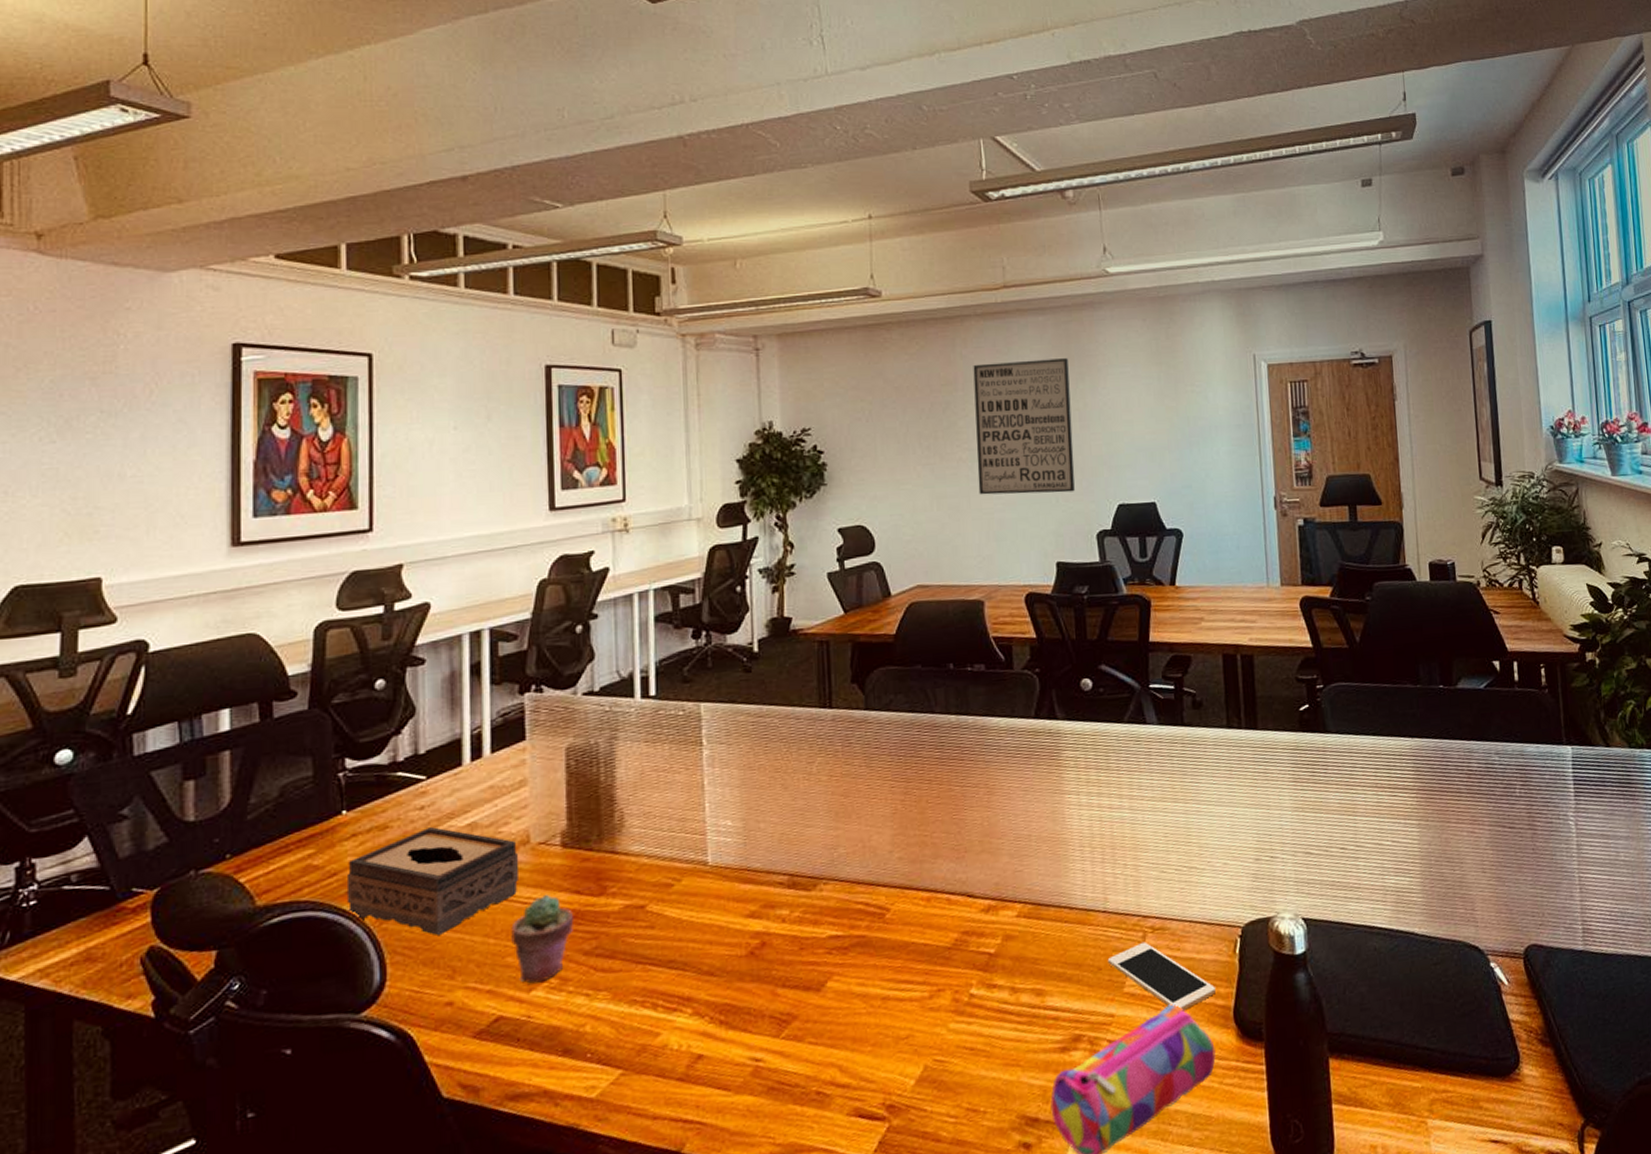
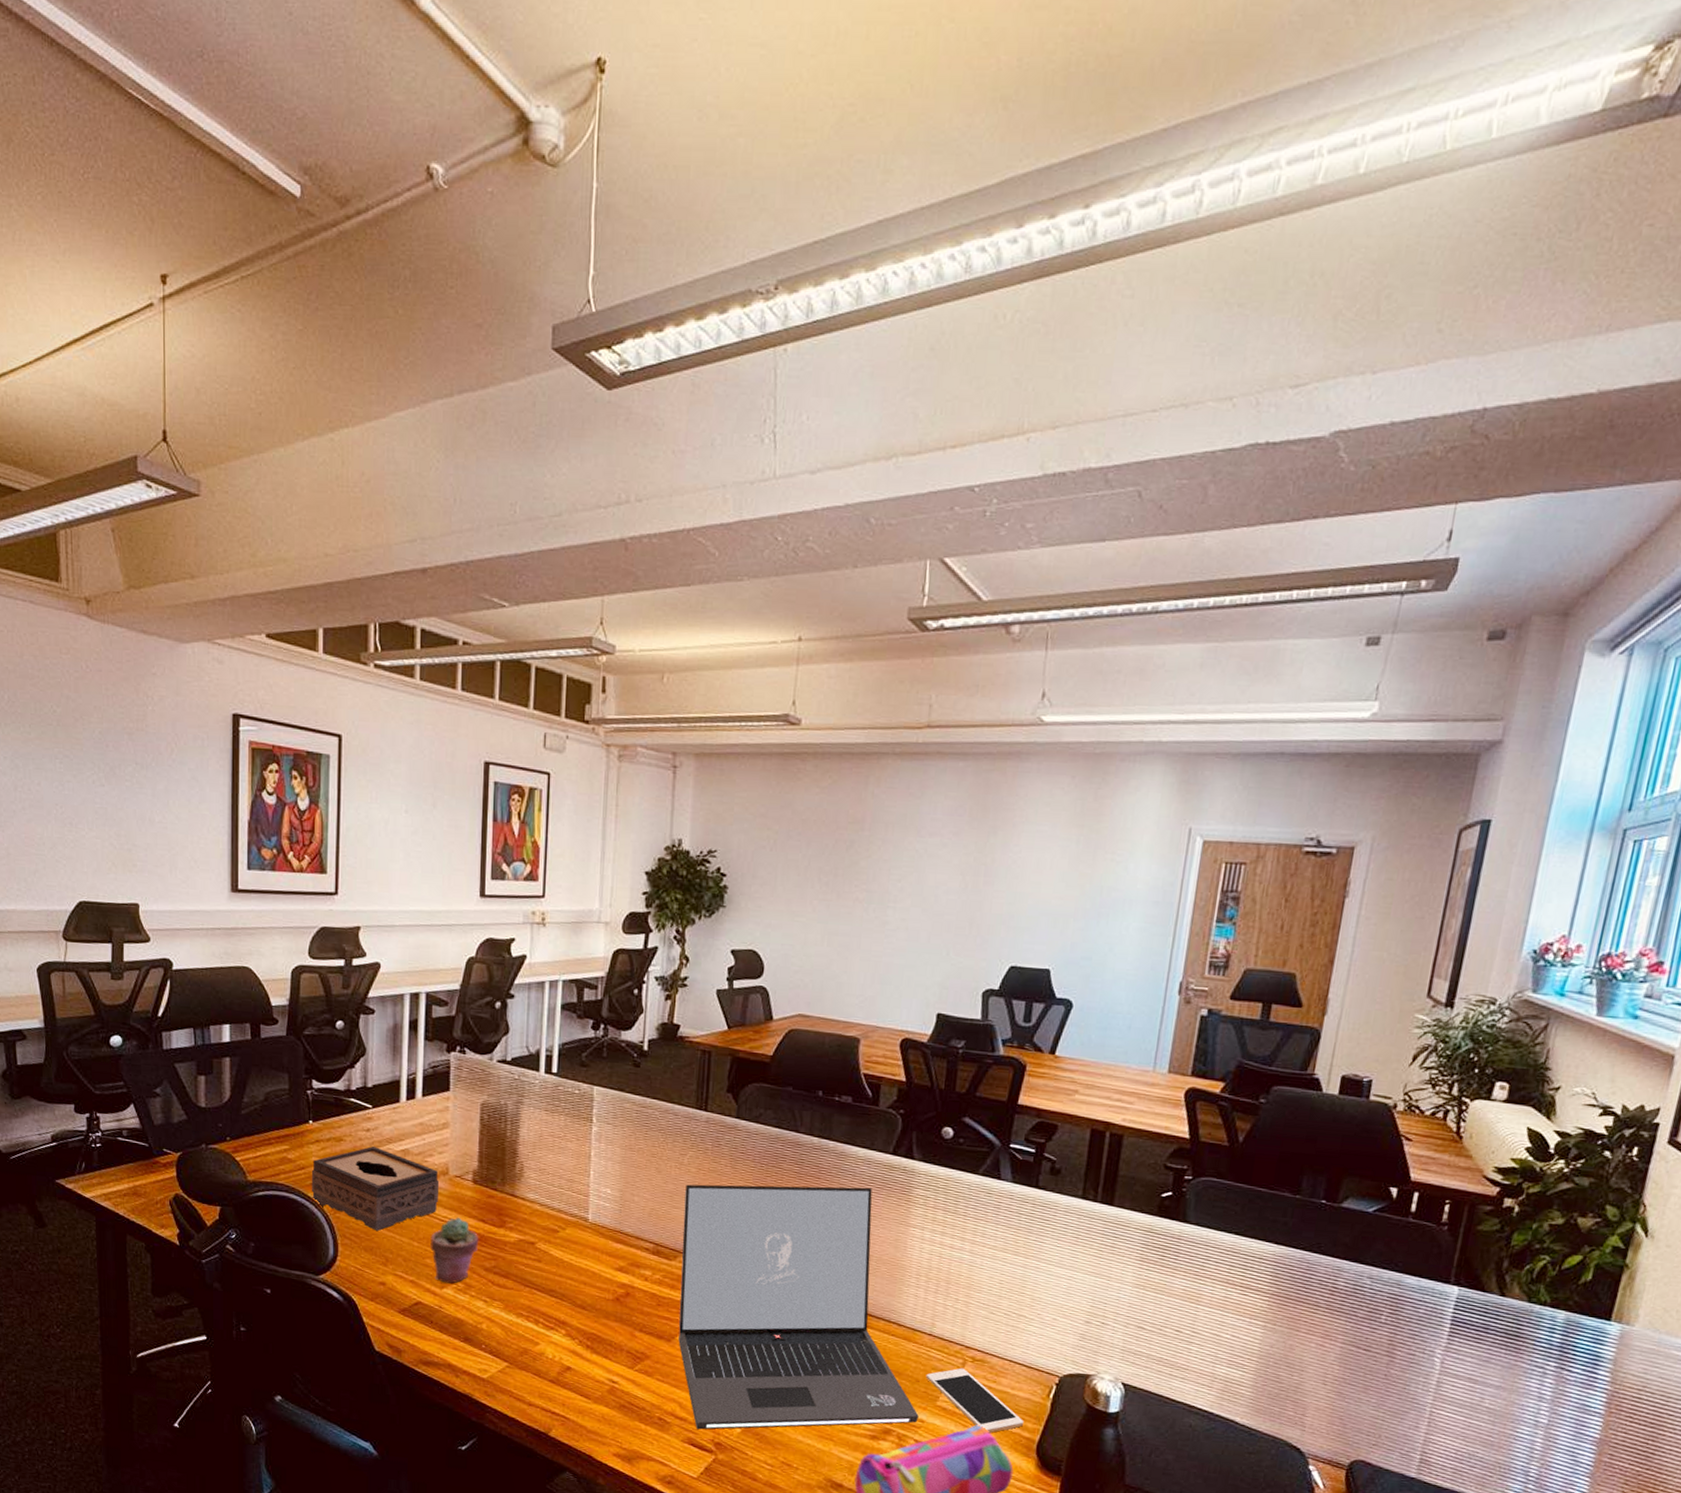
laptop: none [817,759,1108,1095] -> present [678,1184,919,1430]
wall art: present [973,358,1075,495] -> none [870,805,983,947]

